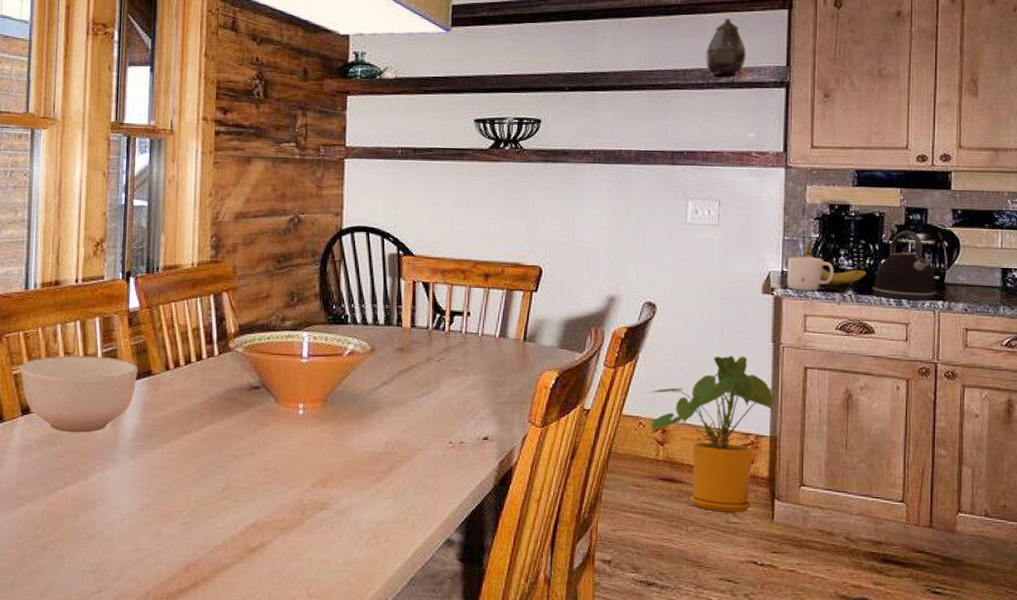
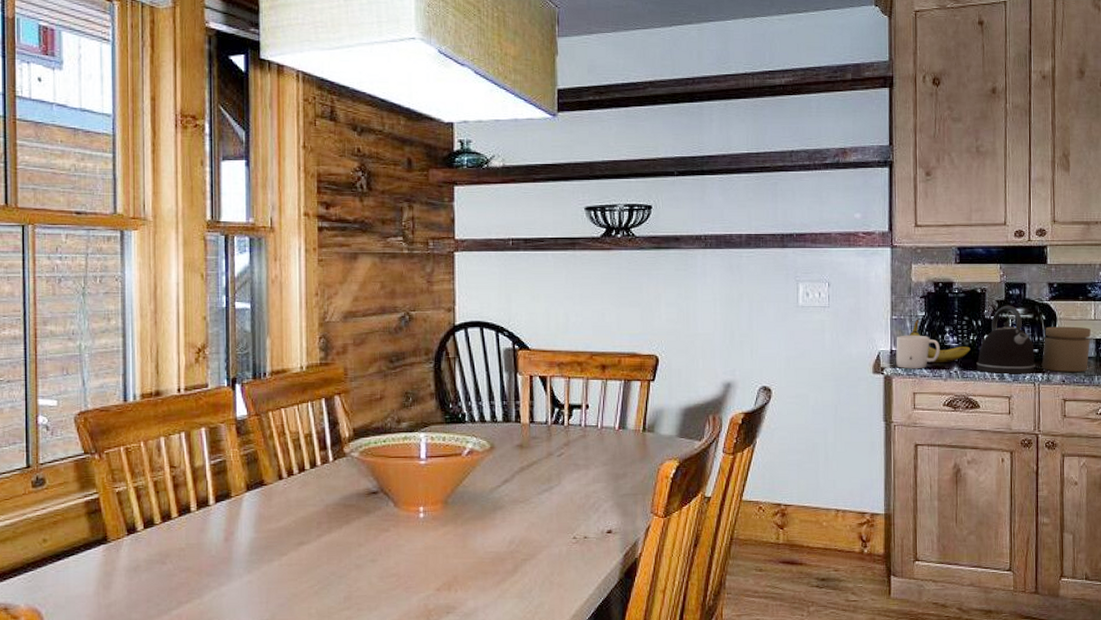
bowl: present [20,355,139,432] -> none [123,468,250,549]
house plant: present [649,355,777,513] -> none [768,436,890,591]
decorative jar: present [706,18,746,79] -> none [811,98,850,159]
jar: none [942,253,997,302] -> present [1041,326,1091,373]

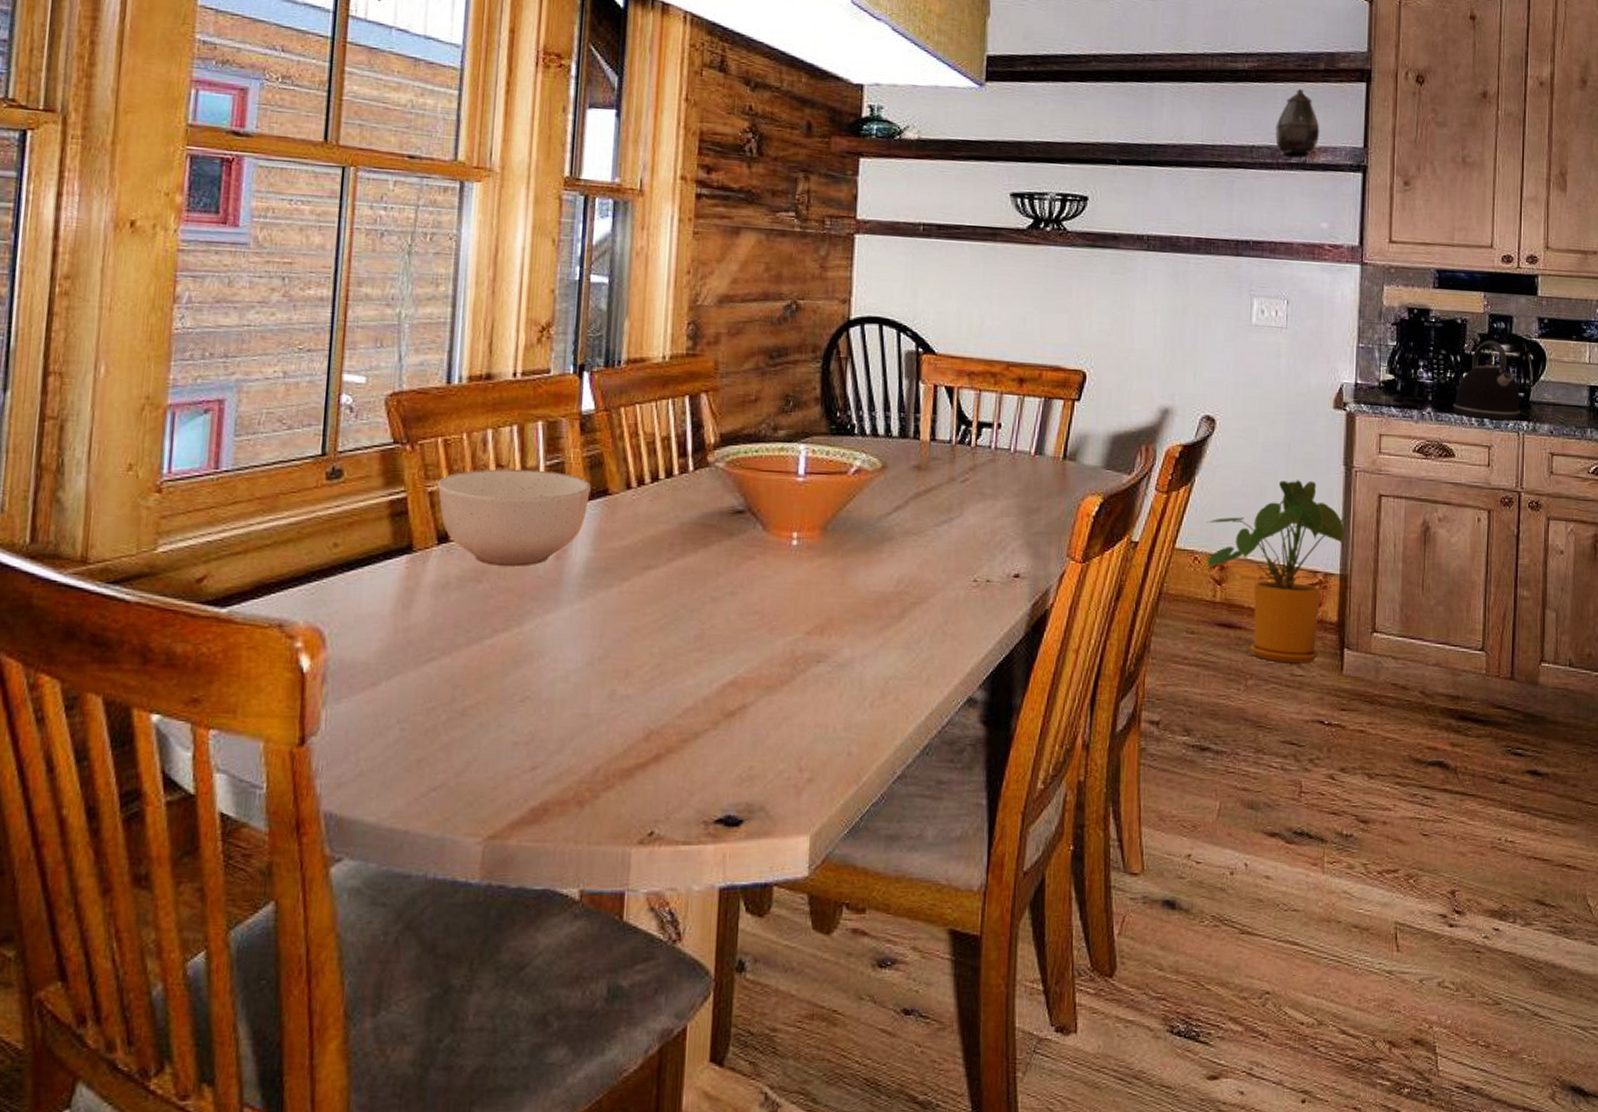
bowl: none [123,468,250,549] -> present [437,468,592,566]
house plant: none [768,436,890,591] -> present [1205,480,1349,664]
decorative jar: none [811,98,850,159] -> present [1275,89,1320,159]
mug: present [896,335,940,369] -> none [1361,366,1412,408]
fruit: present [909,319,971,364] -> none [1377,349,1447,403]
jar: present [1041,326,1091,373] -> none [1527,368,1584,424]

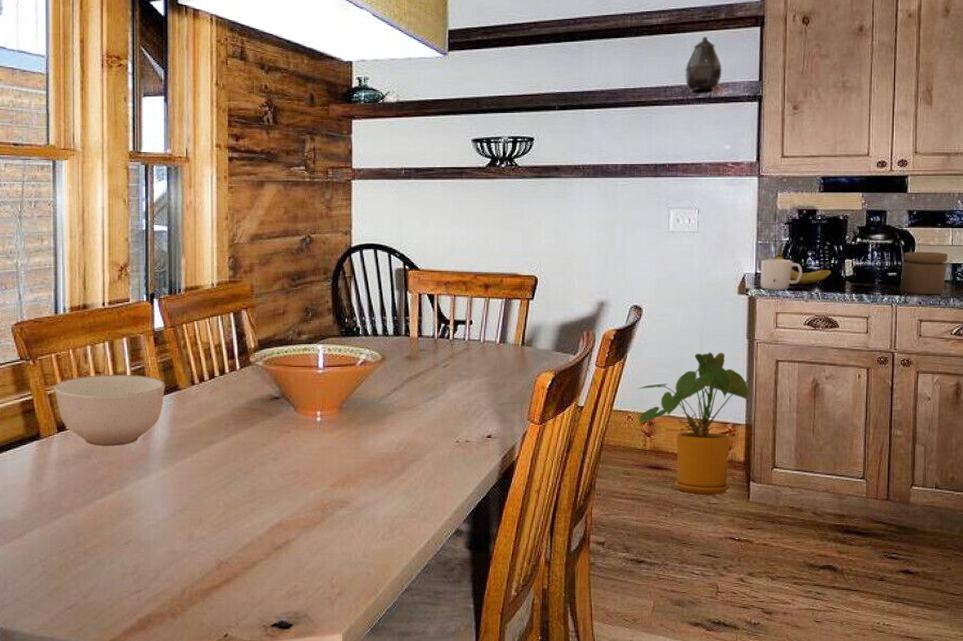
mug: none [1361,366,1412,408] -> present [760,259,802,291]
fruit: none [1377,349,1447,403] -> present [773,244,832,285]
kettle: present [1453,339,1521,421] -> none [837,231,894,296]
jar: none [1527,368,1584,424] -> present [899,251,948,295]

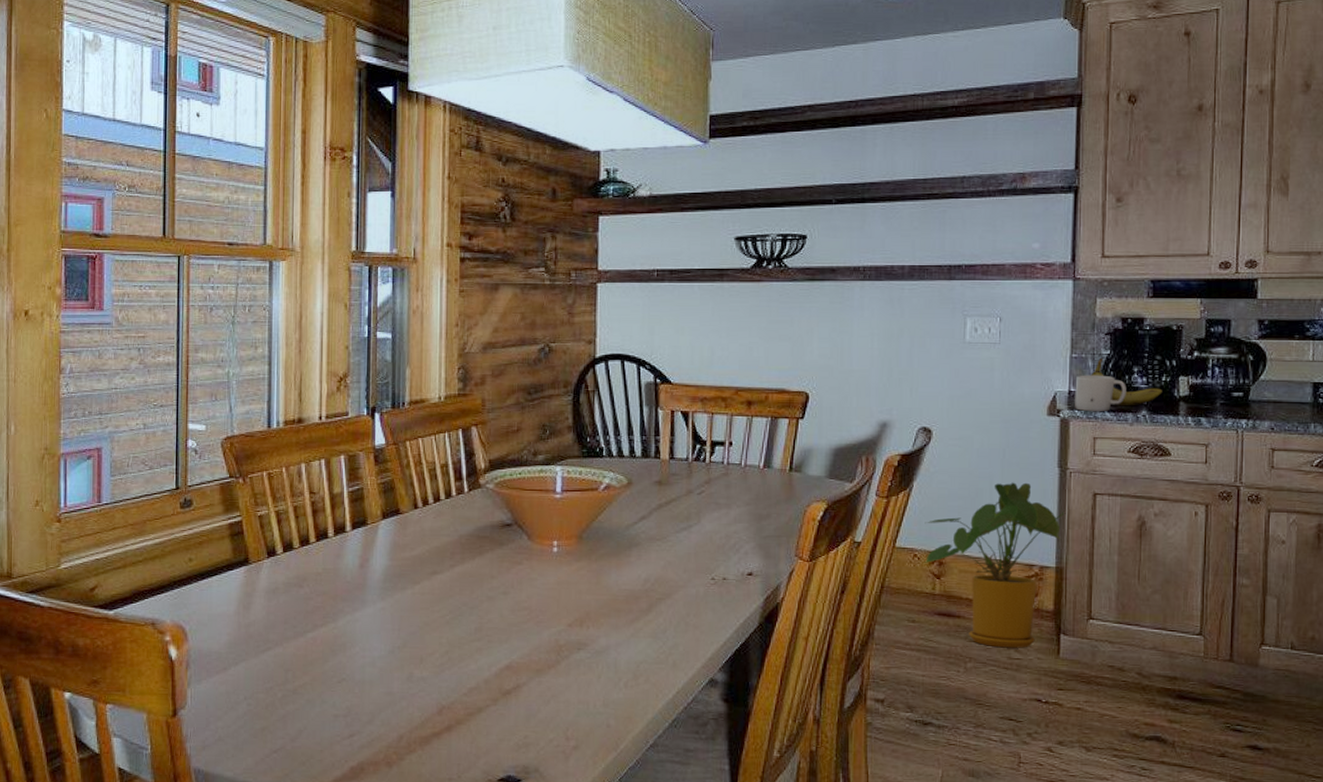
bowl: present [54,374,166,446] -> none [264,495,386,574]
decorative jar: present [685,37,722,94] -> none [986,119,1031,185]
jar: present [899,251,948,295] -> none [1246,368,1308,420]

